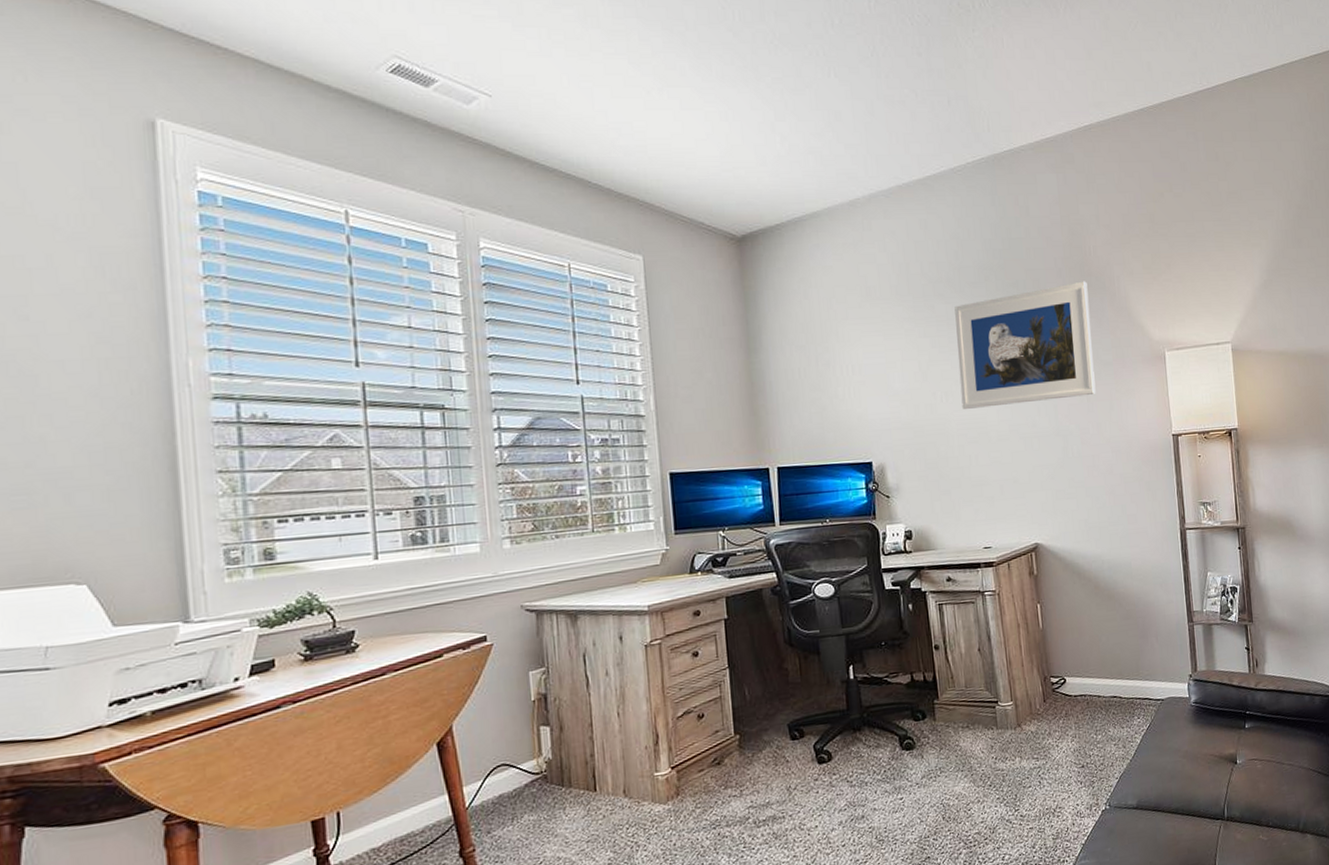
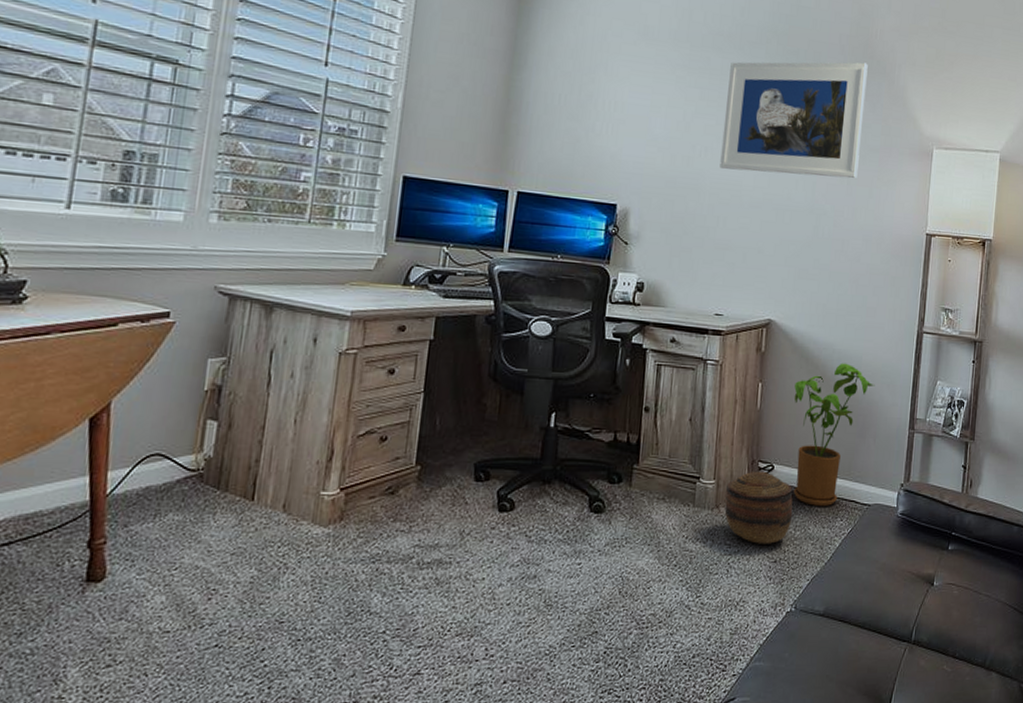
basket: none [1024,685,1092,754] -> present [724,471,793,544]
house plant: none [1071,571,1148,710] -> present [793,363,875,507]

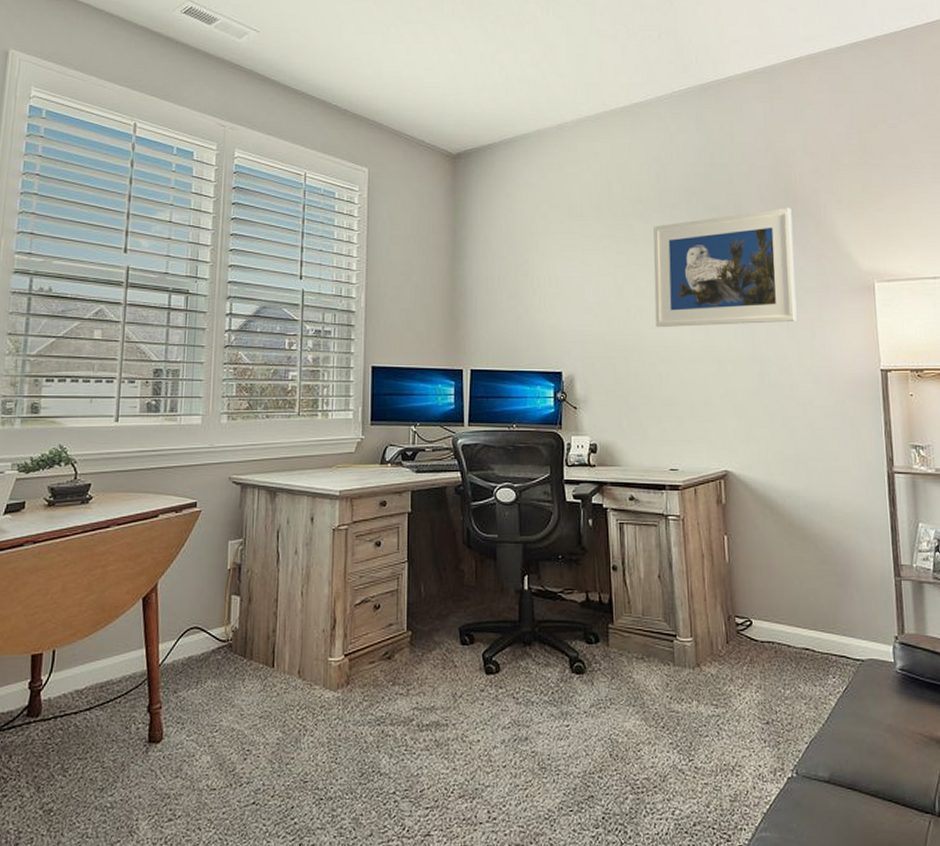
basket: present [724,471,793,544] -> none [705,626,780,704]
house plant: present [793,363,875,507] -> none [762,510,849,664]

